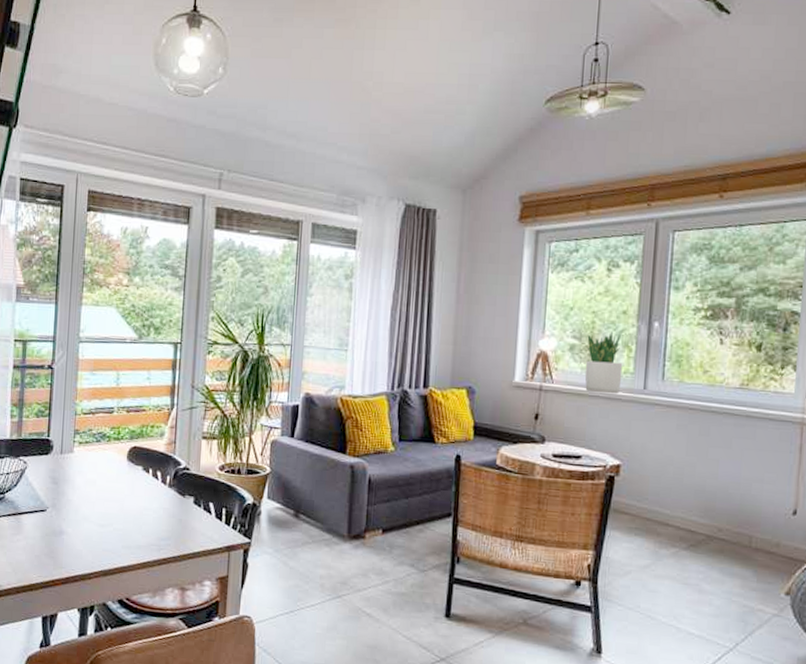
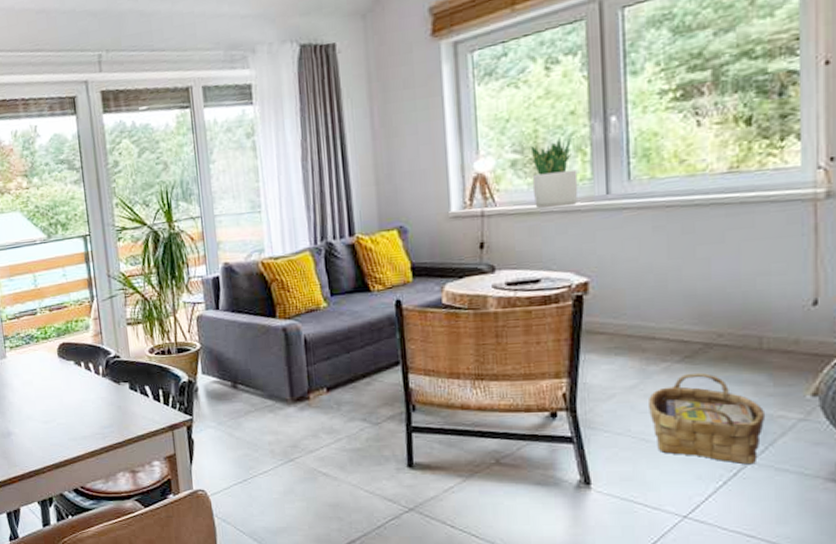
woven basket: none [657,561,749,651] -> present [649,372,766,465]

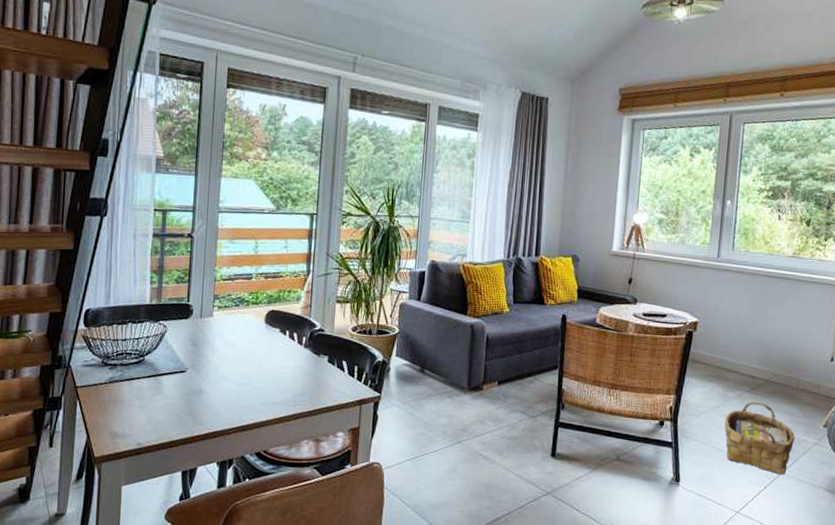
planter: present [530,137,578,209] -> none [670,208,701,262]

